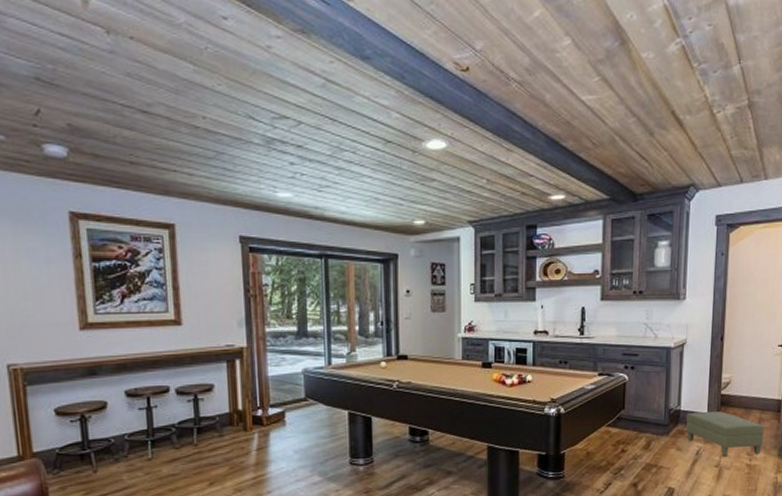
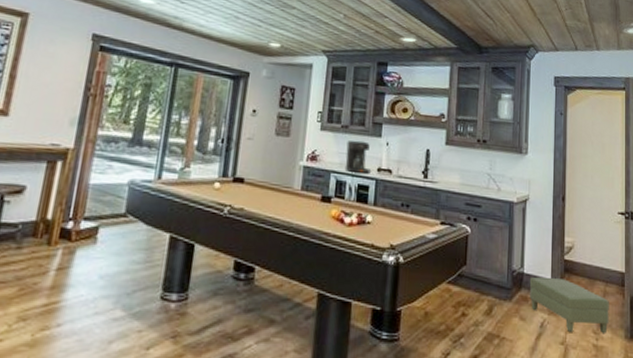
coffee maker: none [502,307,527,339] -> present [345,140,370,174]

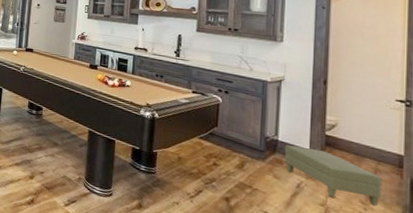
coffee maker: present [345,140,370,174] -> none [107,26,129,51]

